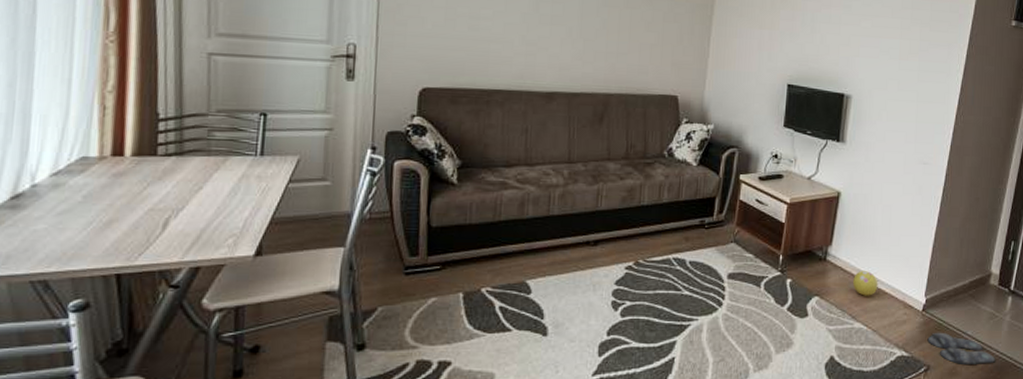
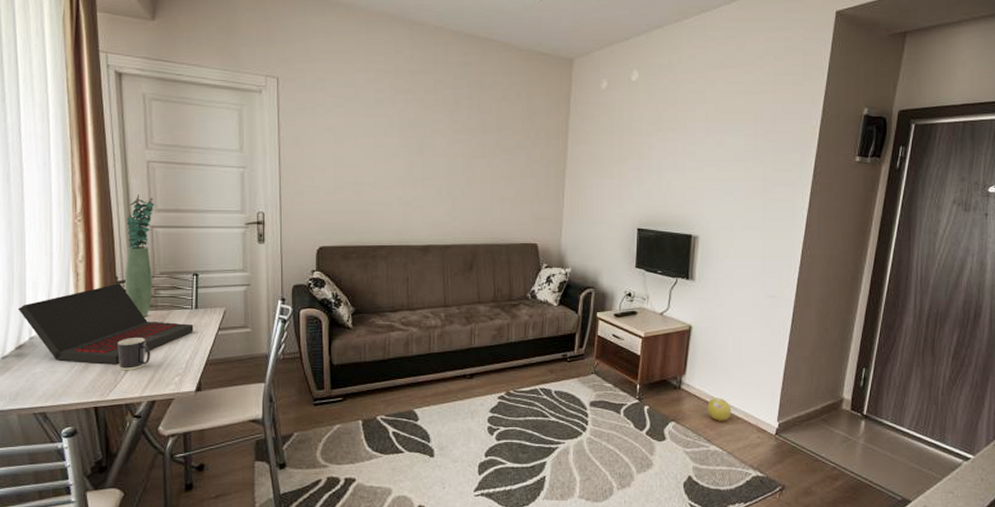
laptop: none [17,121,257,222] -> present [17,283,194,365]
mug: none [151,187,198,229] -> present [116,337,151,370]
vase: none [168,14,214,164] -> present [124,195,154,317]
slippers: present [927,332,996,366] -> none [781,454,851,486]

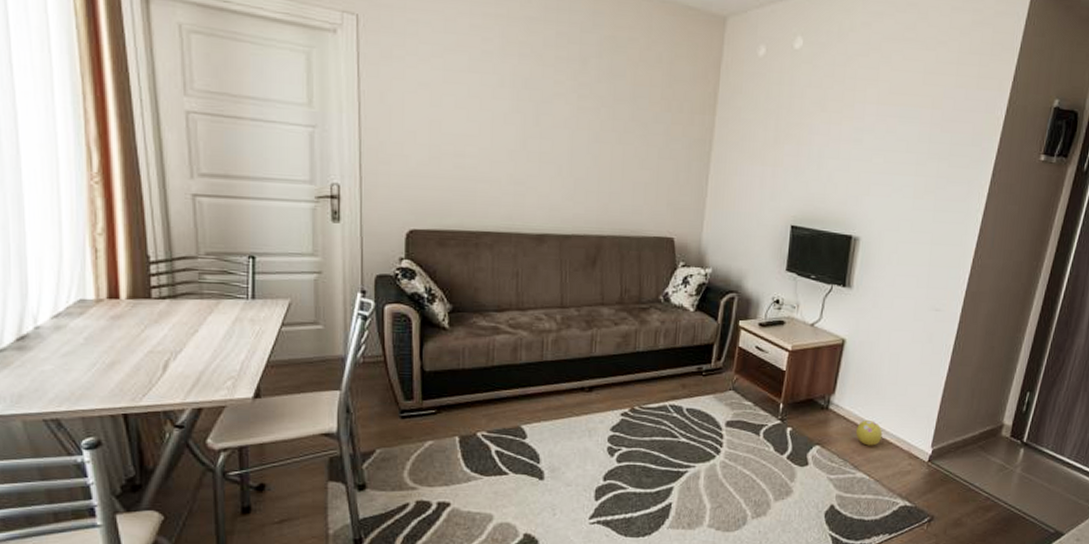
laptop: present [17,283,194,365] -> none [17,264,250,364]
mug: present [116,337,151,370] -> none [150,330,196,371]
vase: present [124,195,154,317] -> none [159,153,197,307]

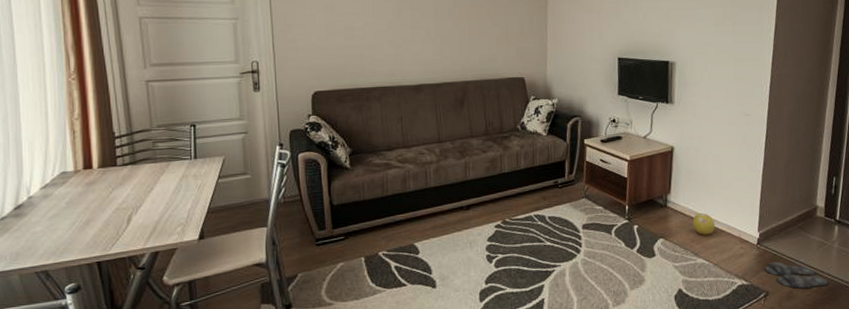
slippers: none [932,483,1004,517] -> present [764,261,829,290]

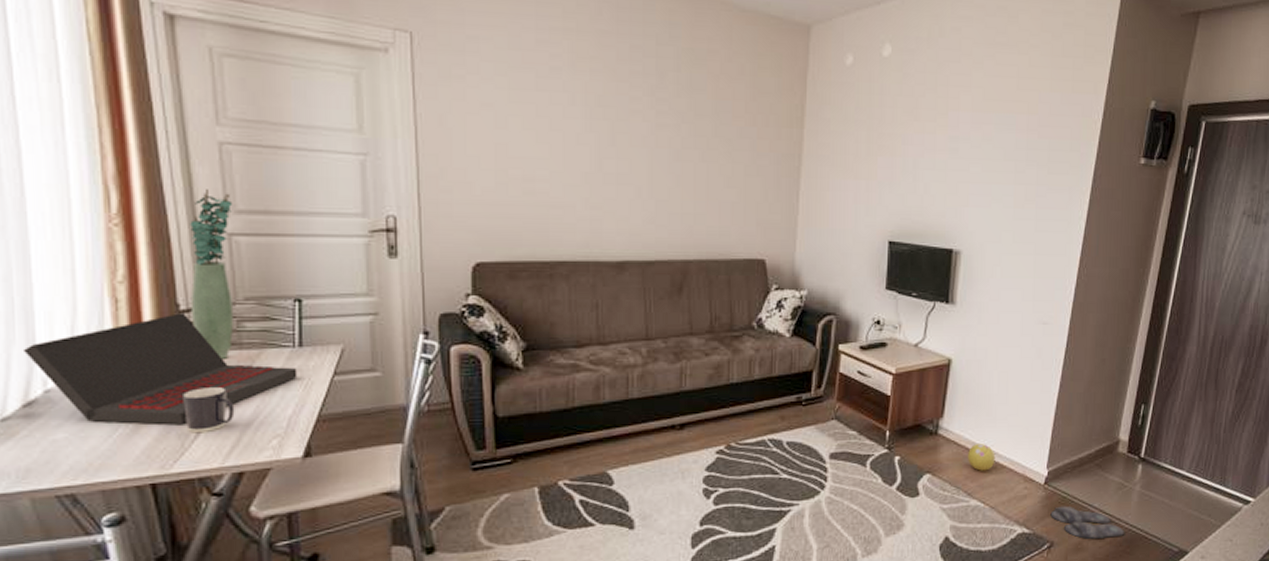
laptop: none [14,138,194,219] -> present [22,313,298,425]
mug: none [116,189,152,223] -> present [181,386,235,432]
vase: none [121,51,151,170] -> present [190,189,235,359]

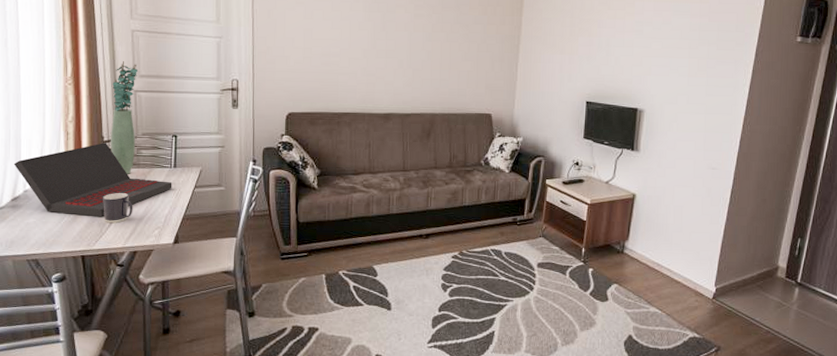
toy ball: present [968,444,996,471] -> none [648,263,671,285]
slippers: present [1050,506,1125,540] -> none [718,317,783,348]

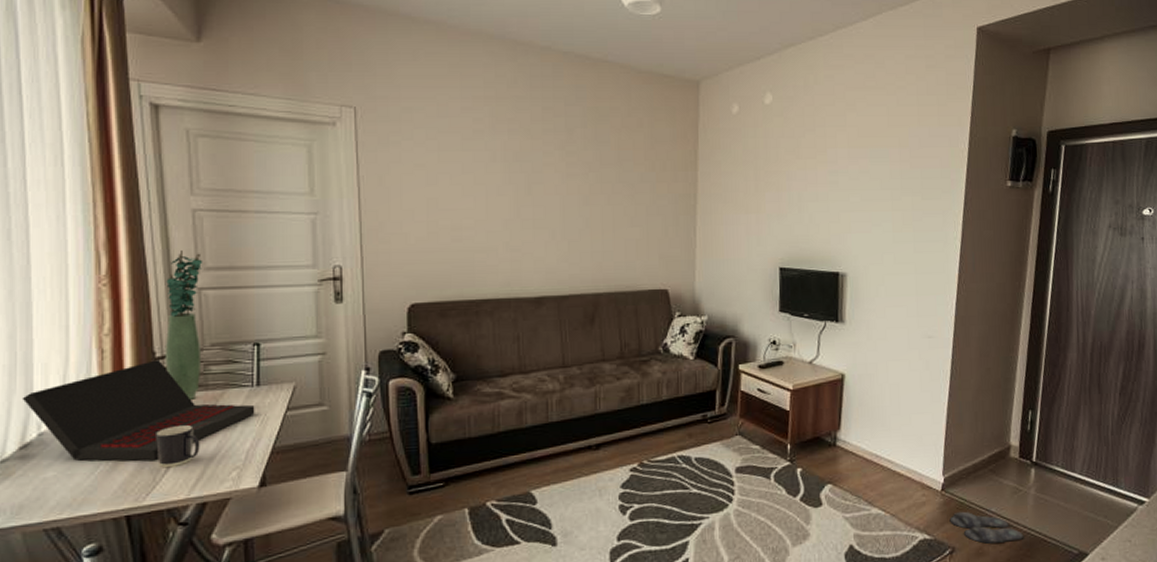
slippers: none [718,317,783,348] -> present [949,511,1024,545]

